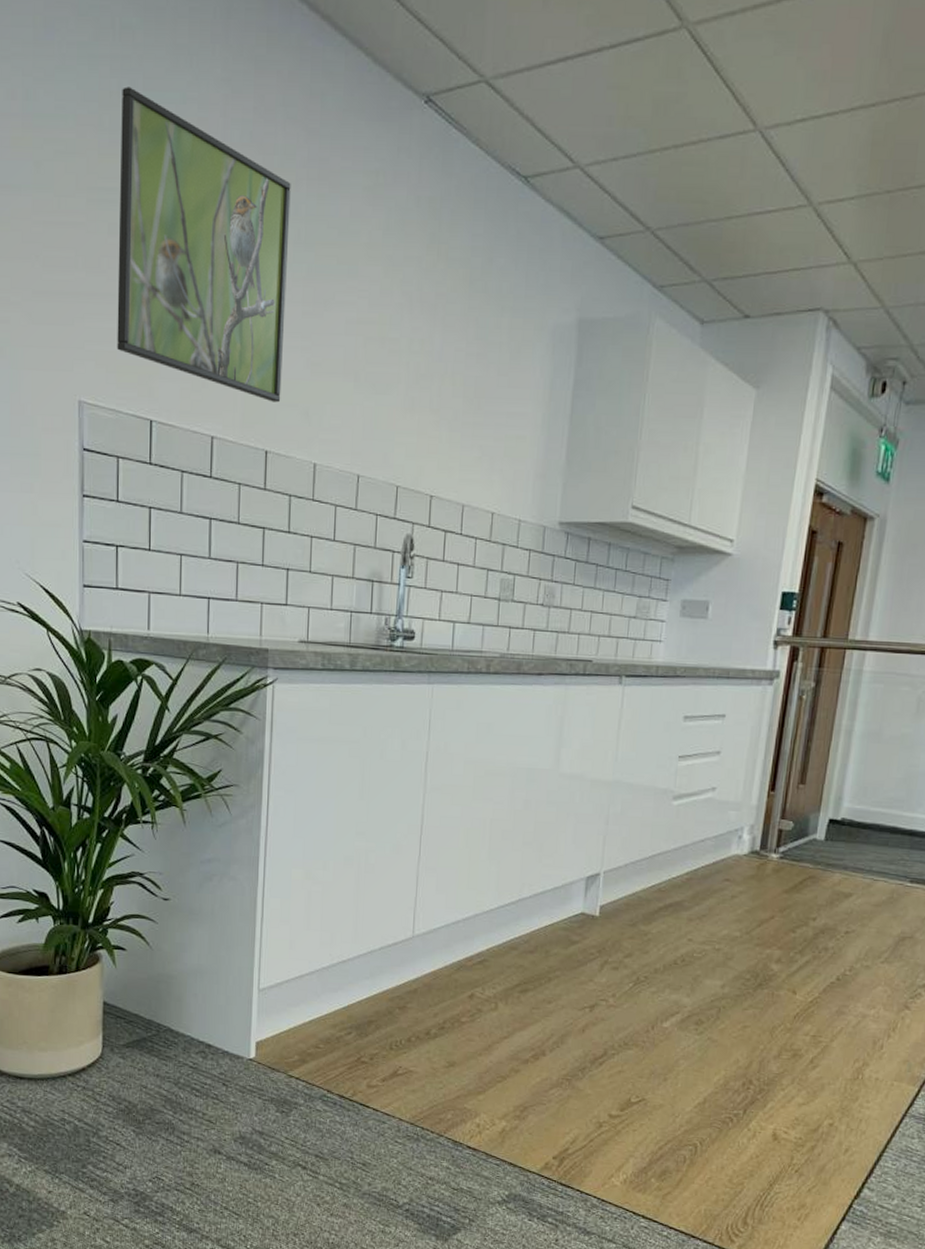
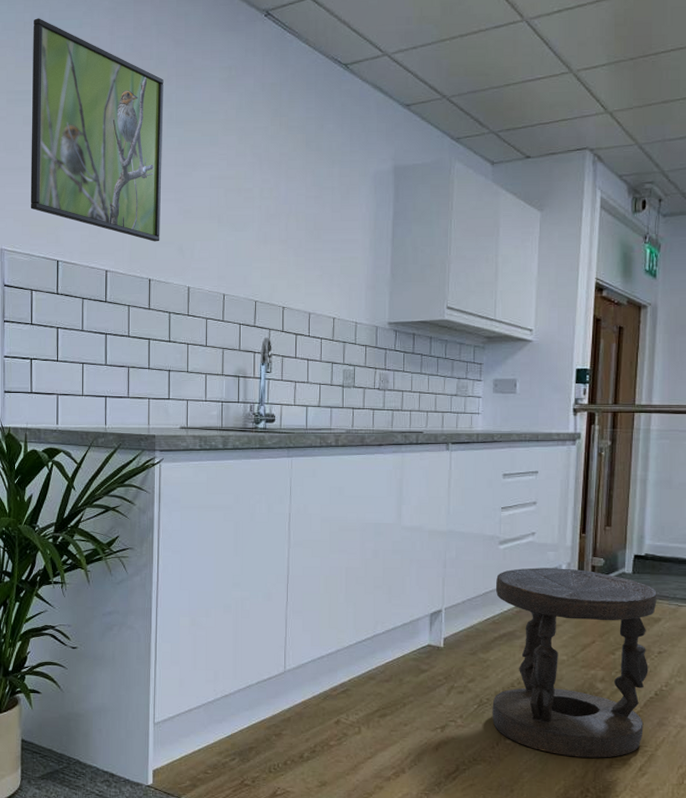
stool: none [649,829,851,1048] -> present [492,568,657,758]

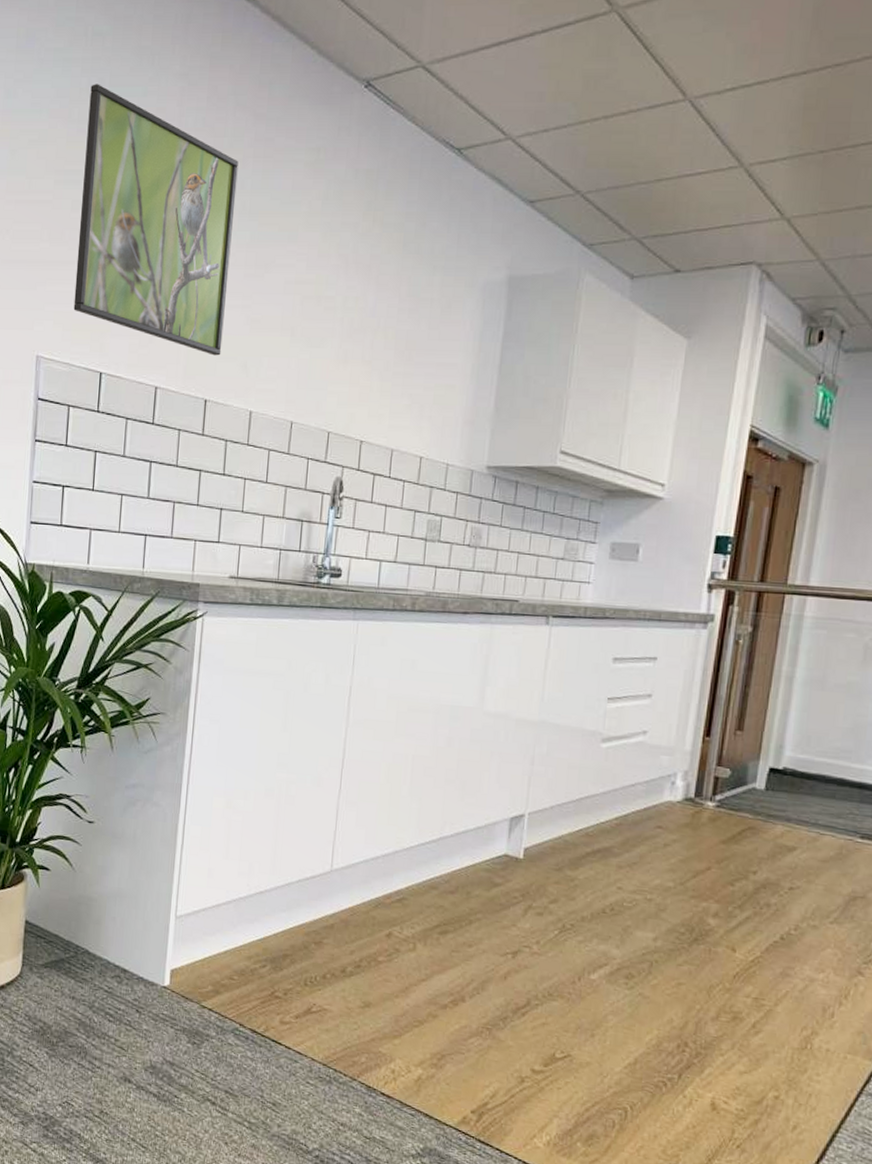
stool: present [492,568,657,758] -> none [575,773,794,1008]

